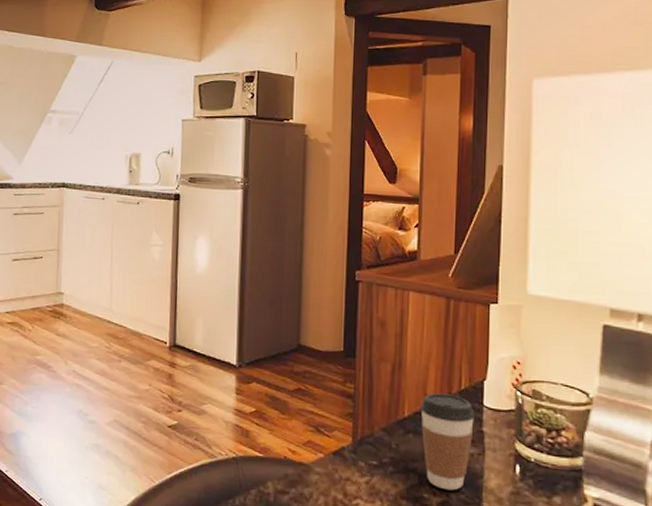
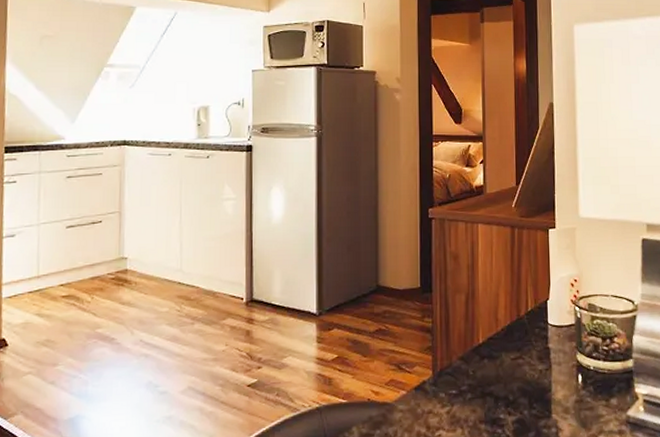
coffee cup: present [420,393,476,491] -> none [493,316,542,408]

